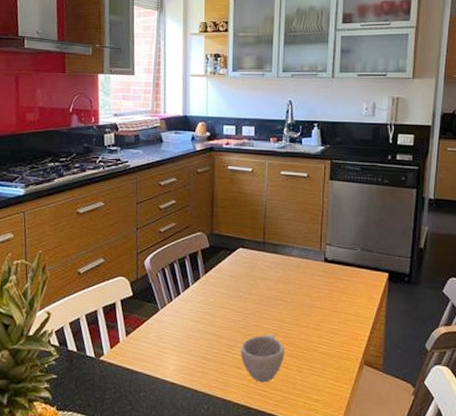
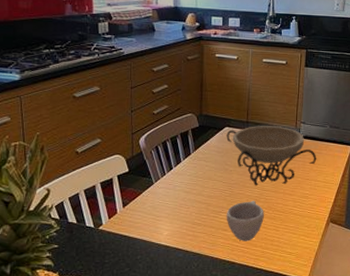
decorative bowl: none [240,246,346,317] -> present [226,125,317,186]

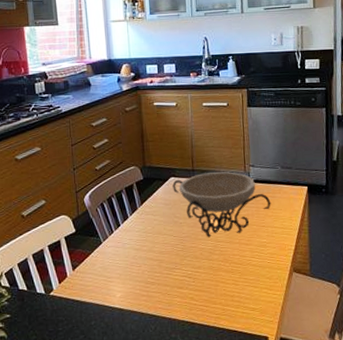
cup: present [226,200,264,241] -> none [180,253,221,299]

